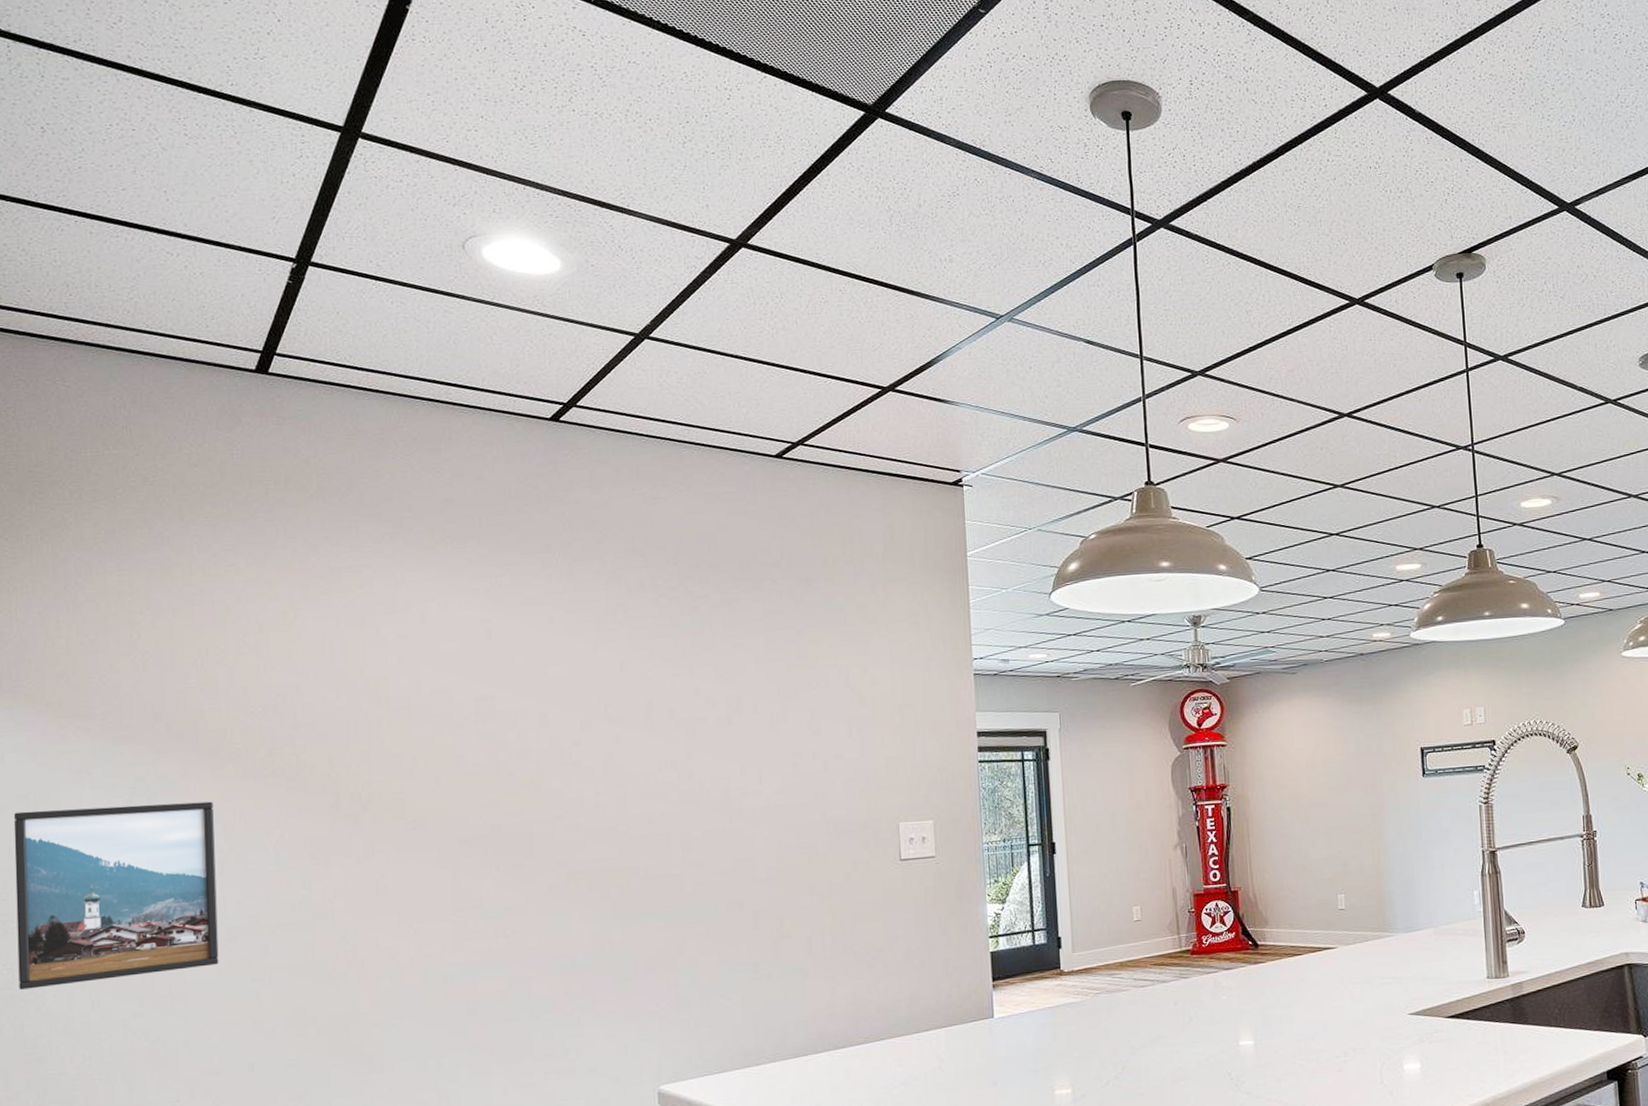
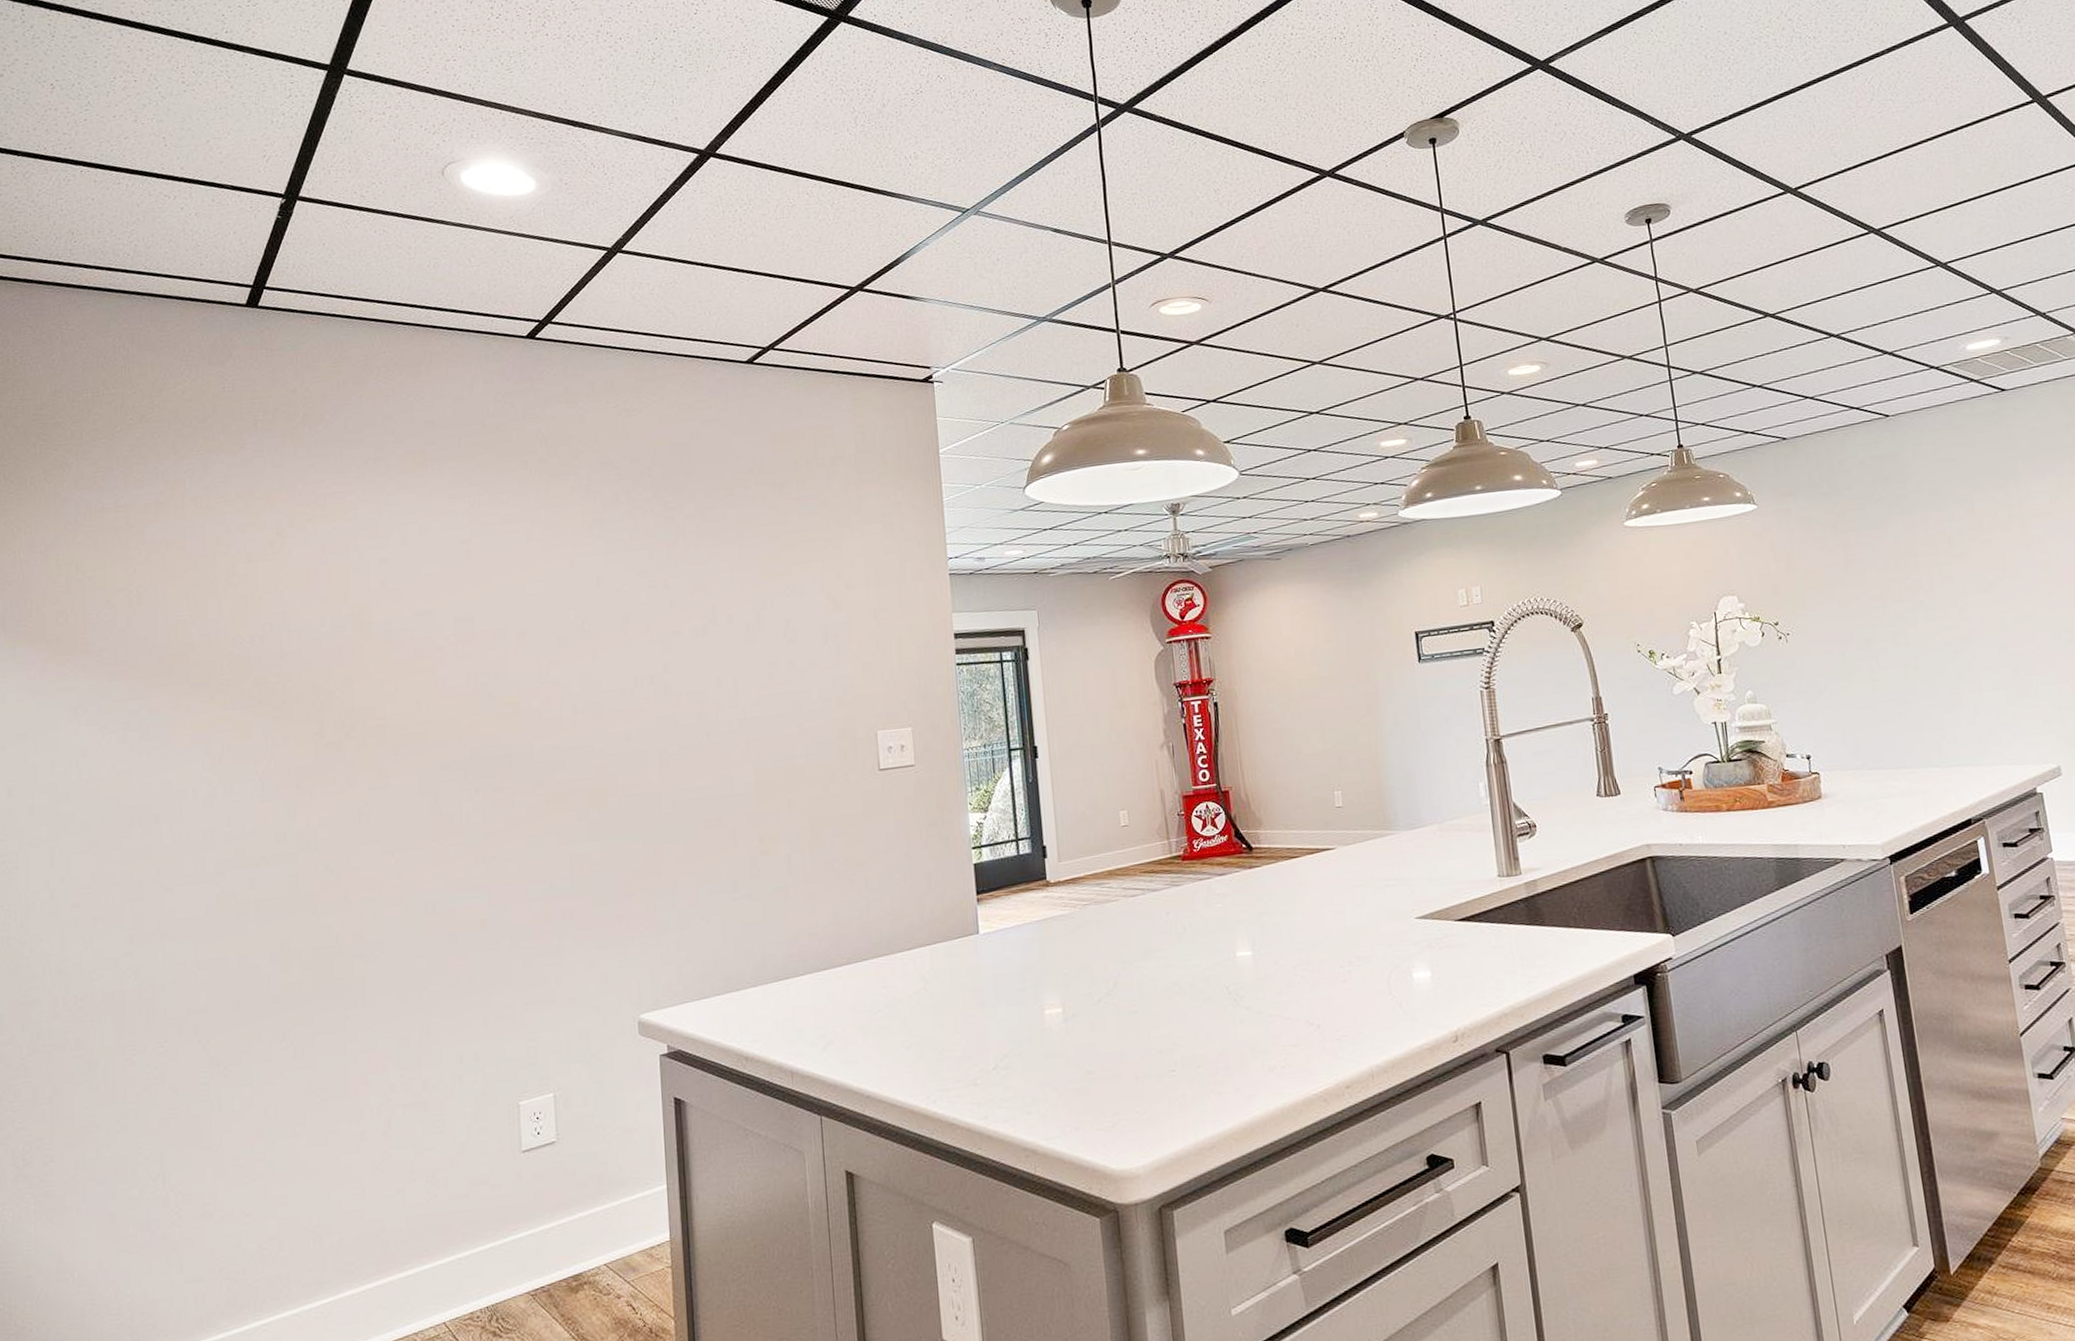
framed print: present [13,801,219,990] -> none [13,733,207,931]

